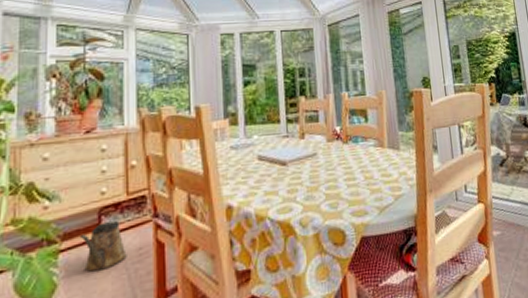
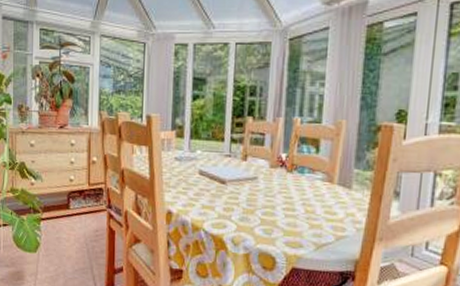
watering can: present [81,219,127,272] -> none [55,203,87,241]

